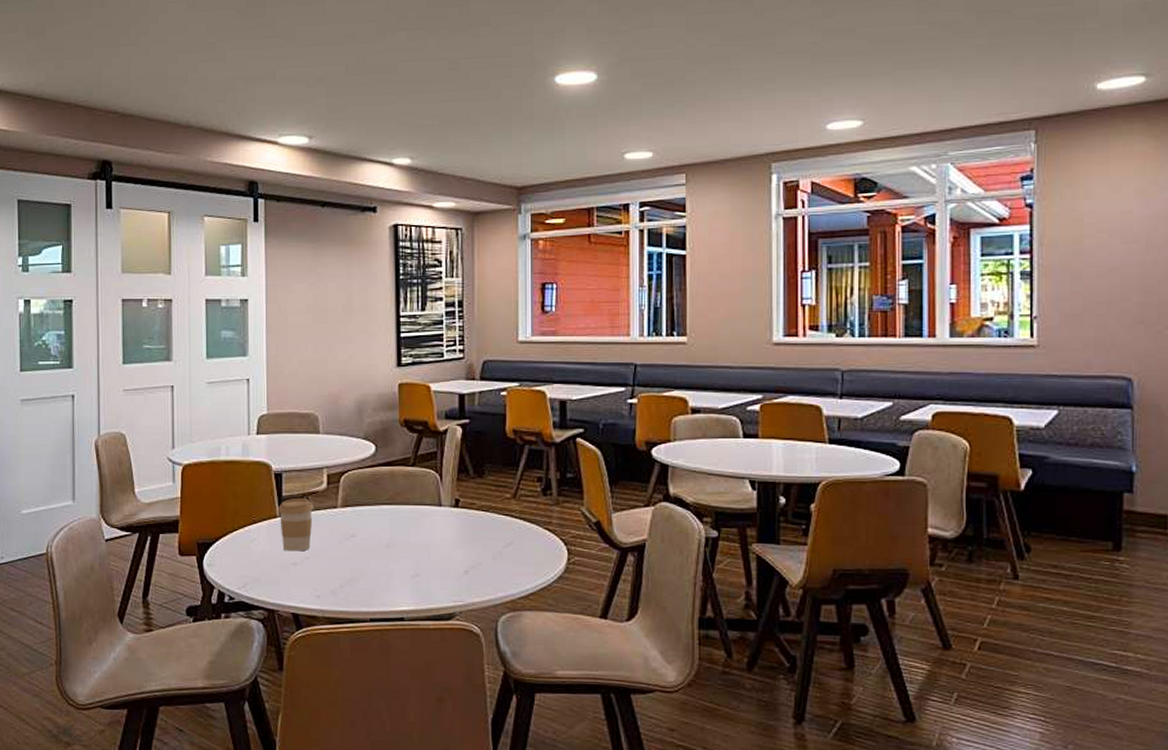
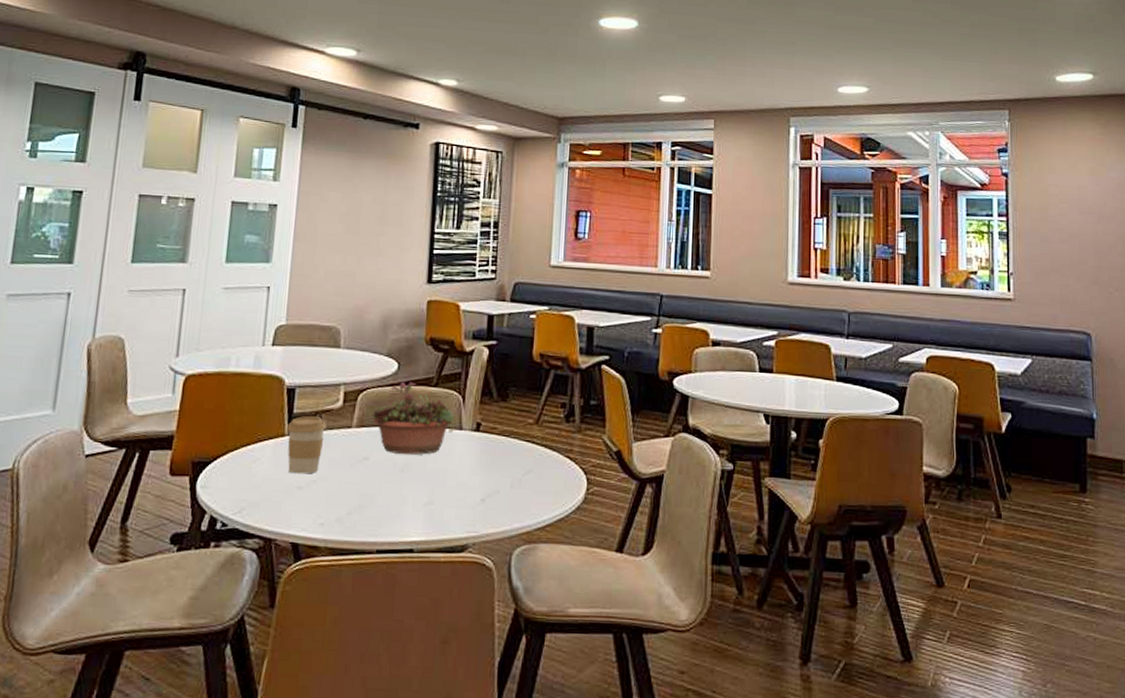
succulent planter: none [355,463,435,532] -> present [372,382,457,455]

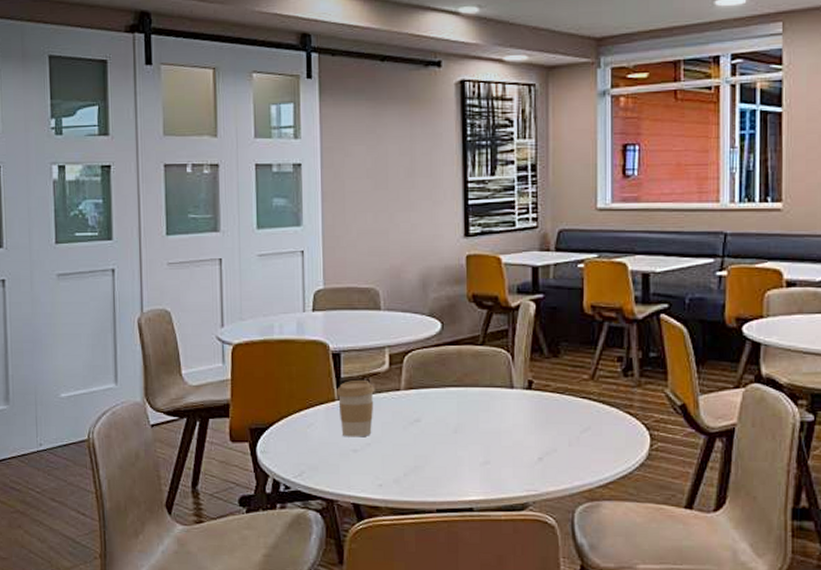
succulent planter: present [372,382,457,455] -> none [420,341,506,416]

